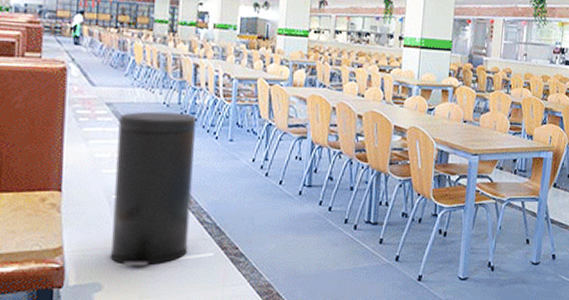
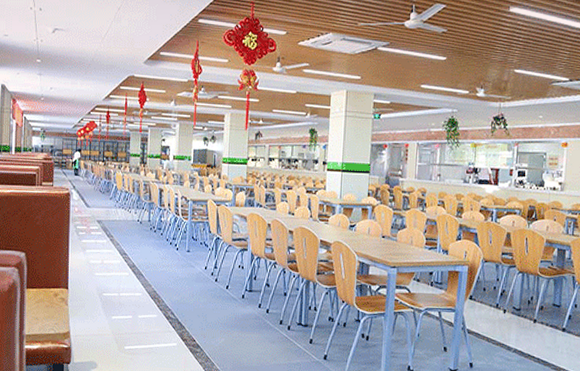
pedal bin: present [110,111,197,266] -> none [102,227,162,351]

